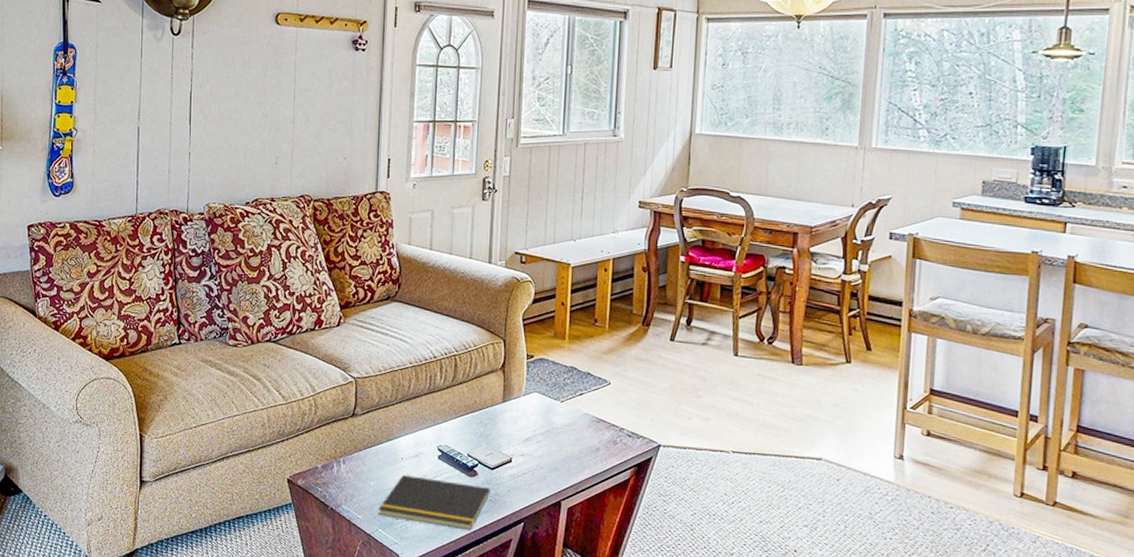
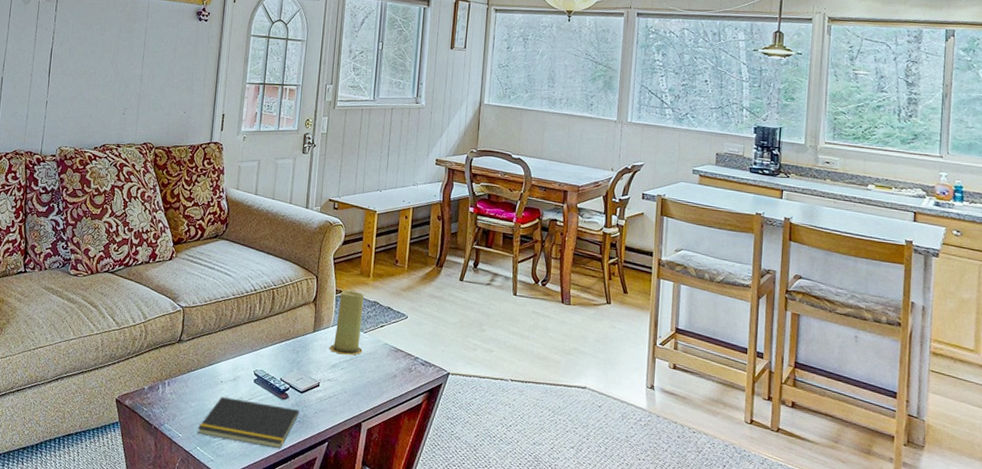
candle: none [521,355,560,427] -> present [329,290,365,355]

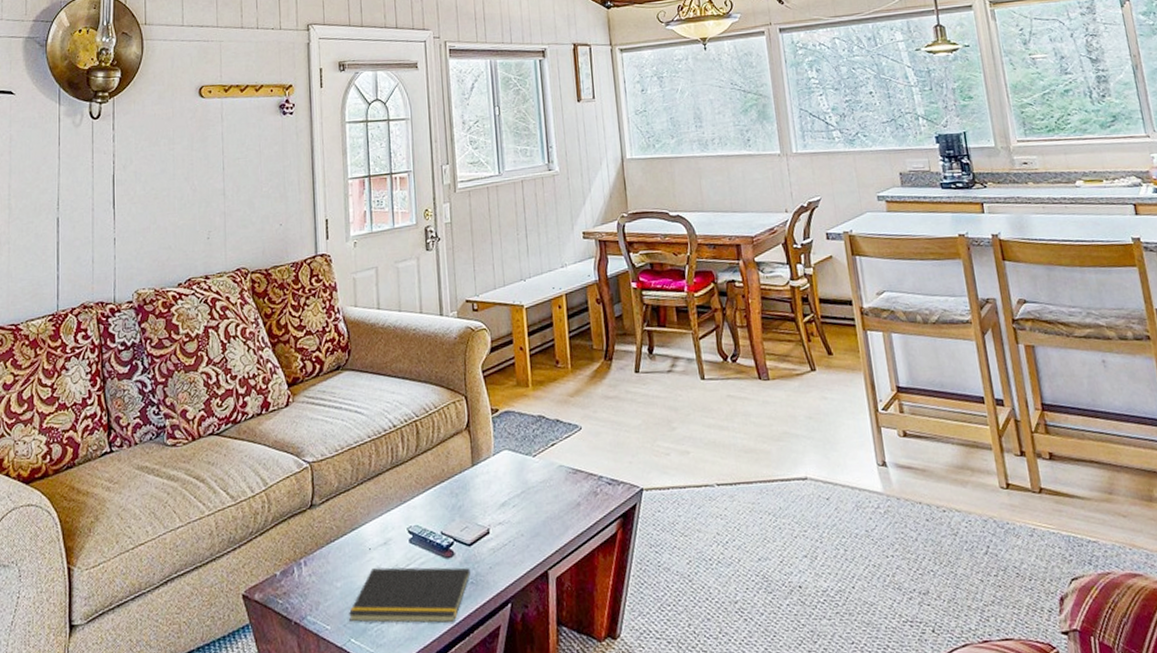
candle: present [329,290,365,355] -> none [494,407,535,489]

